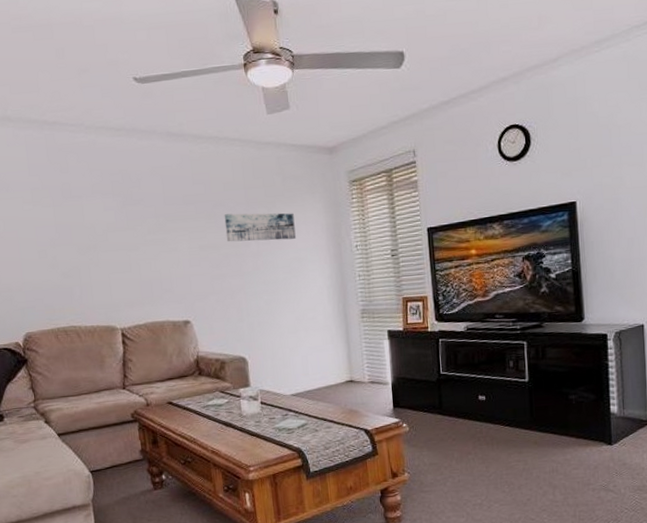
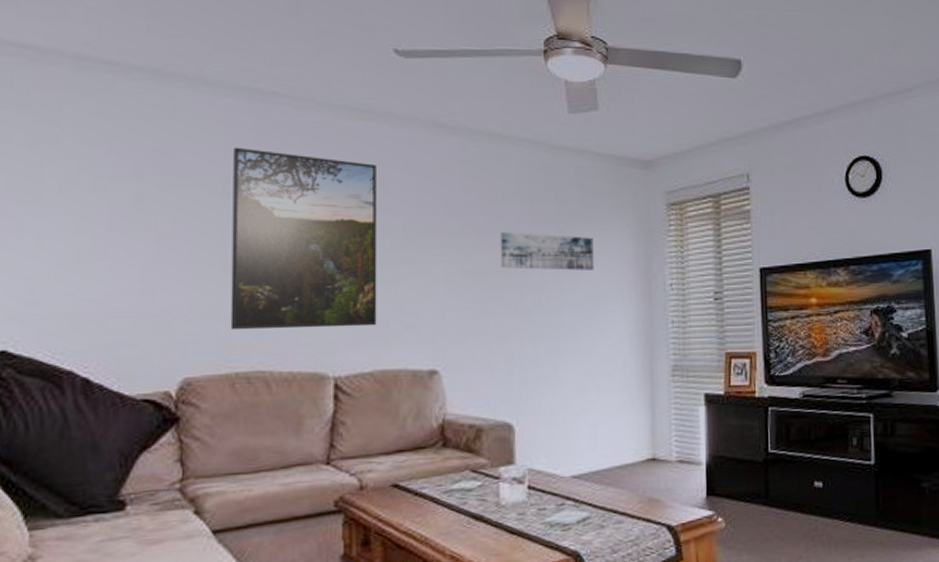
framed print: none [34,166,145,299] -> present [230,147,378,331]

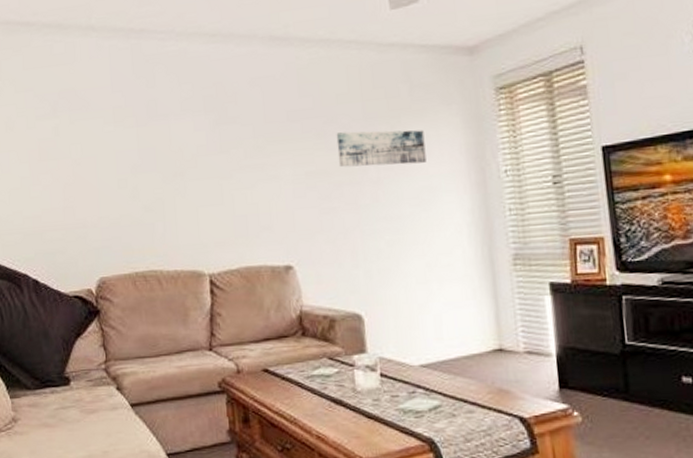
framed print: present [230,147,378,331] -> none [118,80,239,237]

